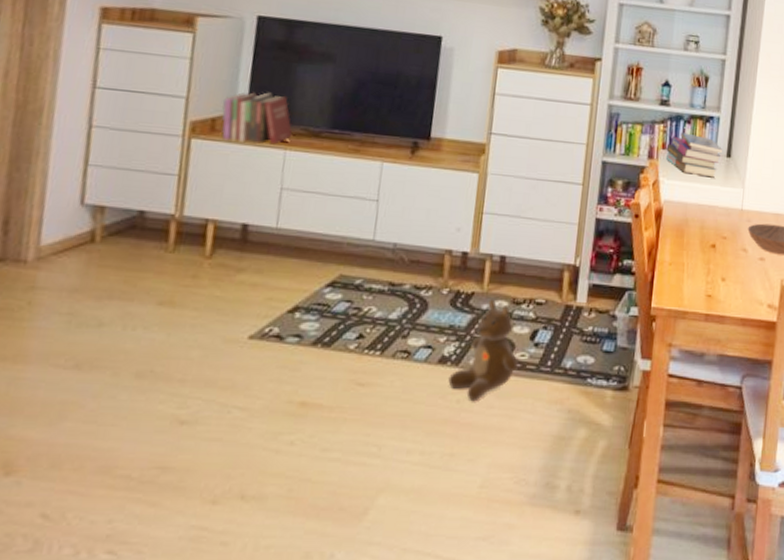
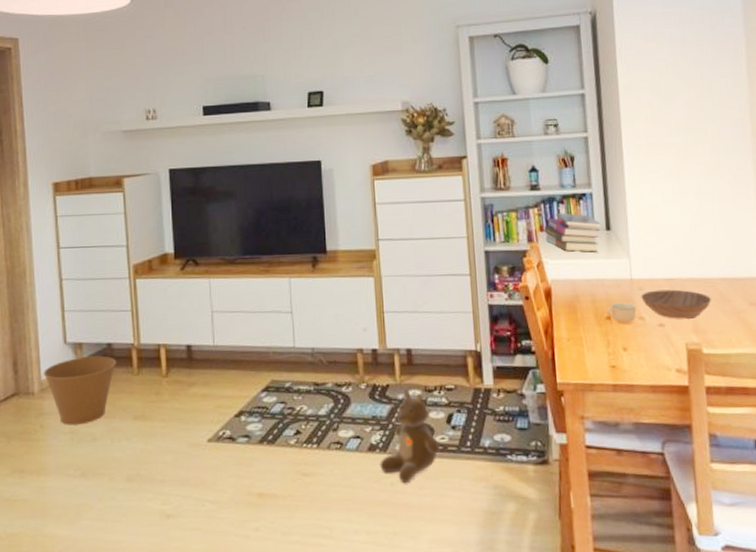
basket: none [44,223,149,306] -> present [43,355,117,425]
books: present [220,92,293,145] -> none [155,231,213,277]
cup: none [712,231,742,254] -> present [606,302,637,324]

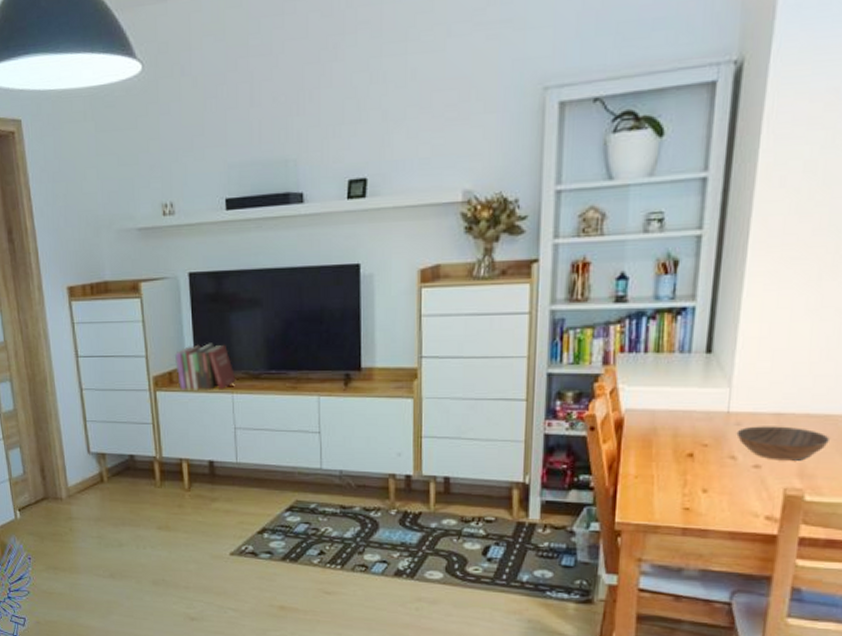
basket: present [43,355,117,425] -> none [69,466,140,531]
books: none [155,231,213,277] -> present [175,343,236,390]
teddy bear: present [380,389,440,483] -> none [406,518,472,609]
books: present [544,213,602,253] -> none [625,330,701,379]
cup: present [606,302,637,324] -> none [688,438,729,463]

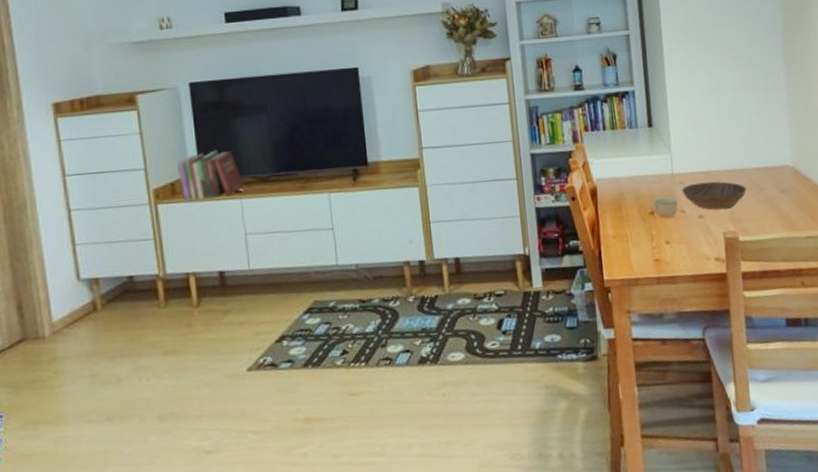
cup: none [688,438,729,463] -> present [649,196,678,219]

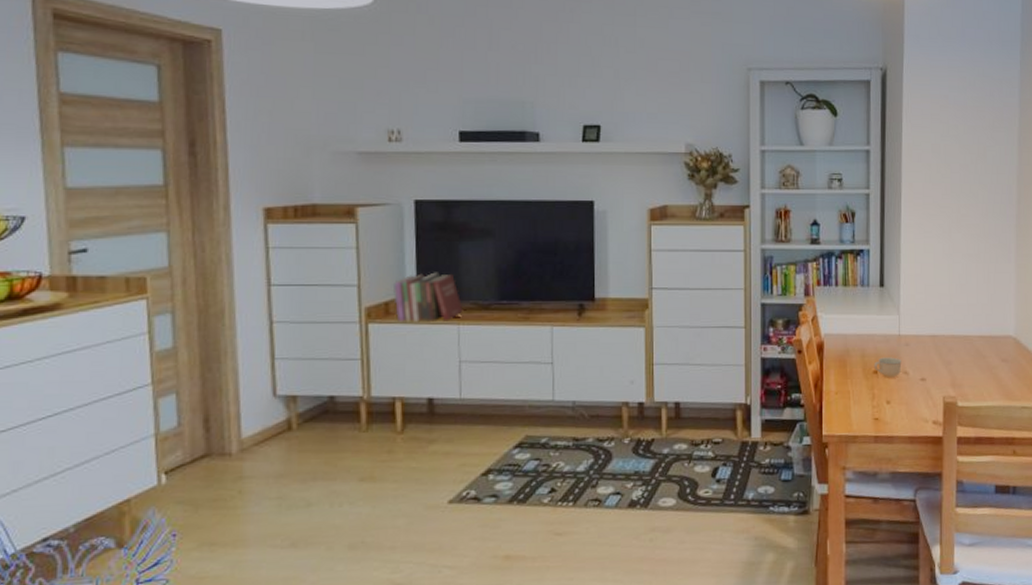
bowl: present [682,181,747,211] -> none [907,345,969,374]

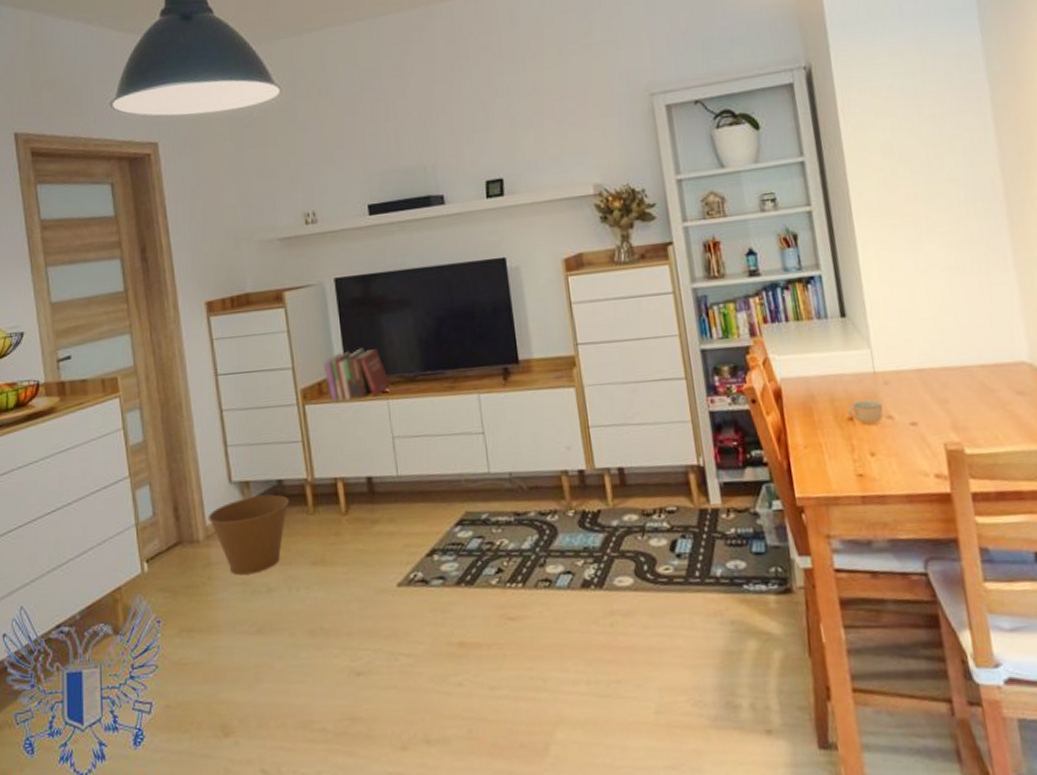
basket: none [244,410,341,490] -> present [208,494,290,575]

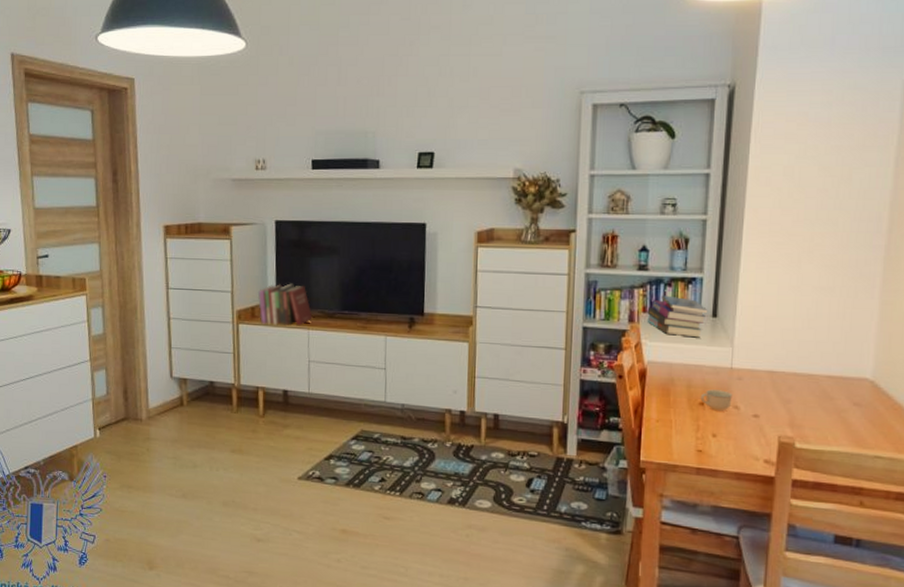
basket: present [208,494,290,575] -> none [150,391,218,452]
books: none [768,300,835,345] -> present [647,295,708,338]

